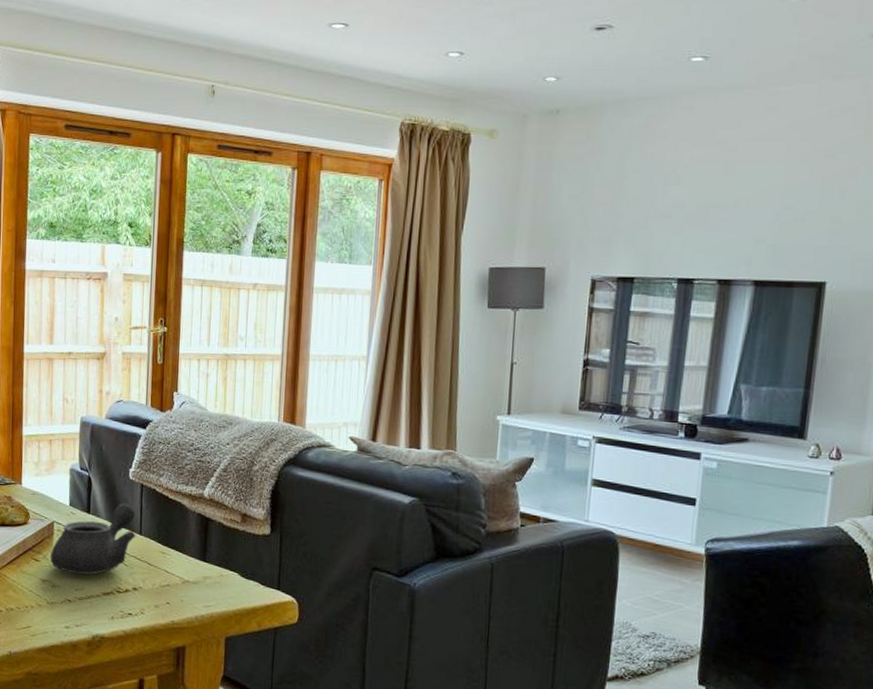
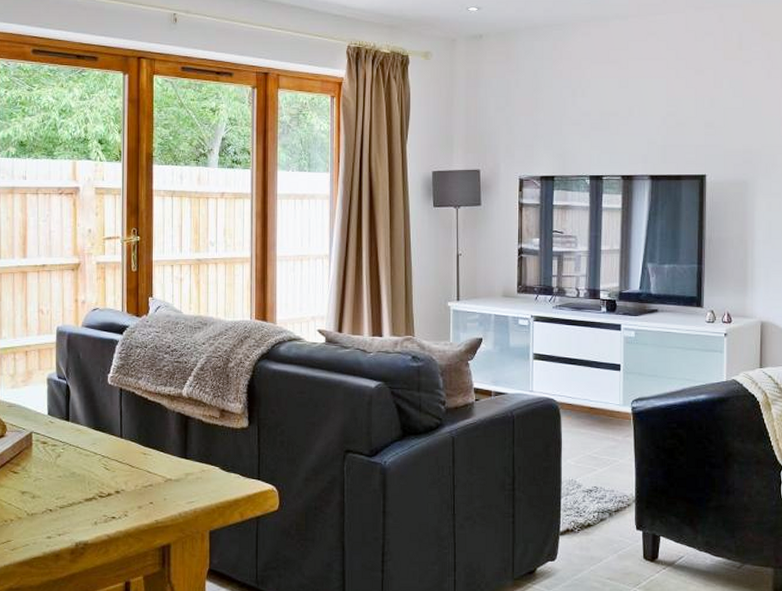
teapot: present [51,503,136,575] -> none [30,408,117,483]

